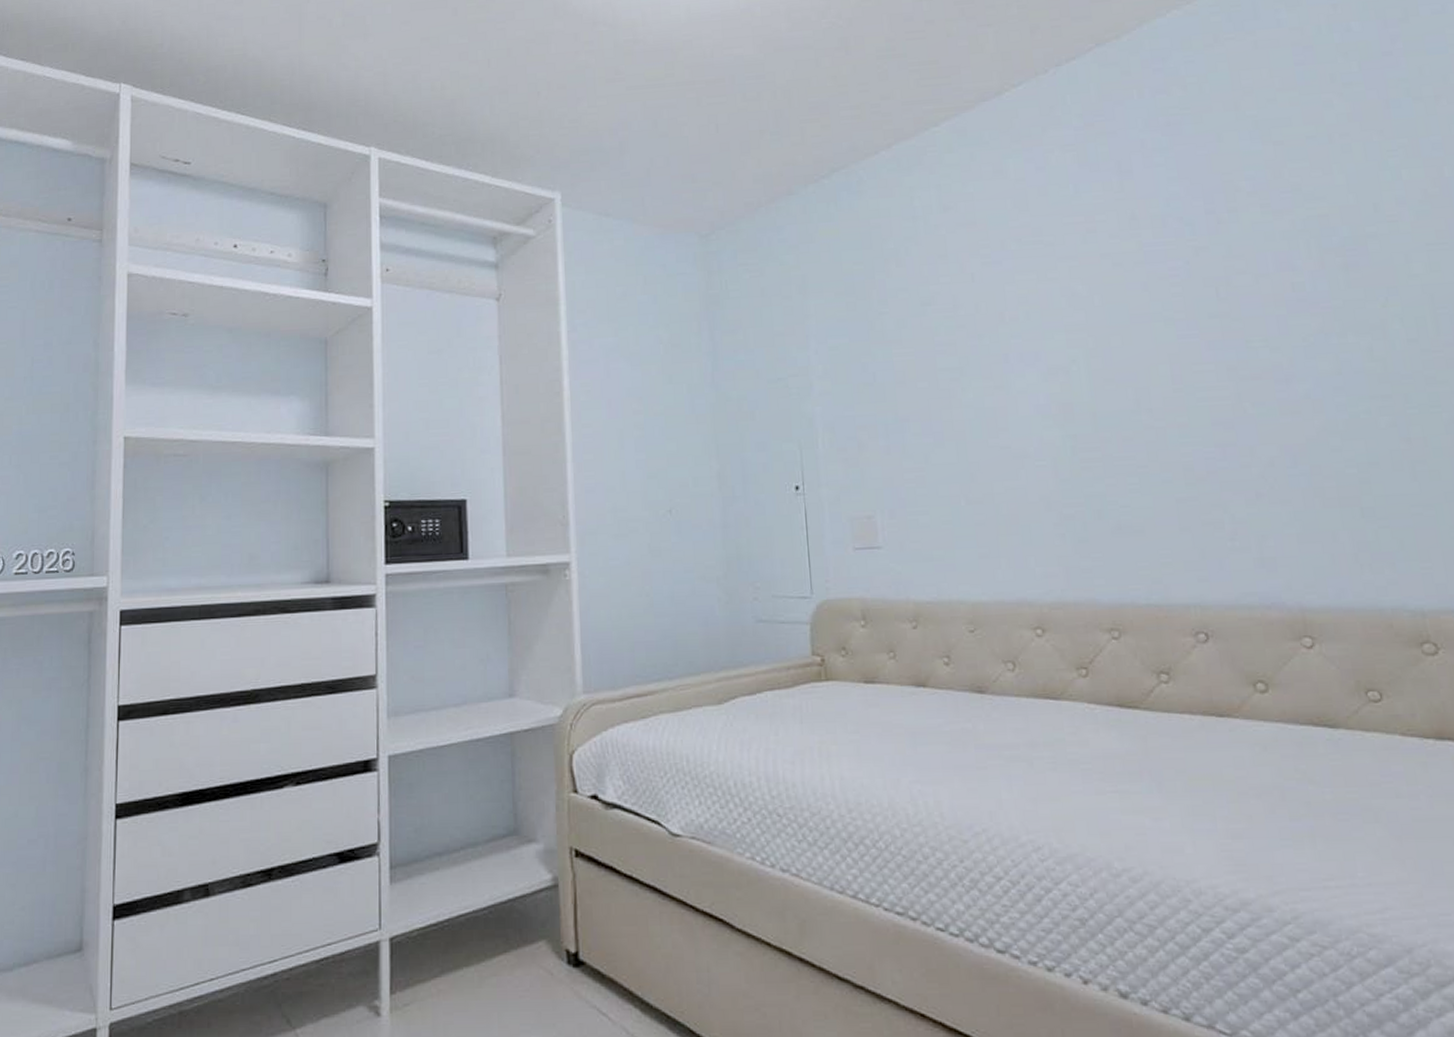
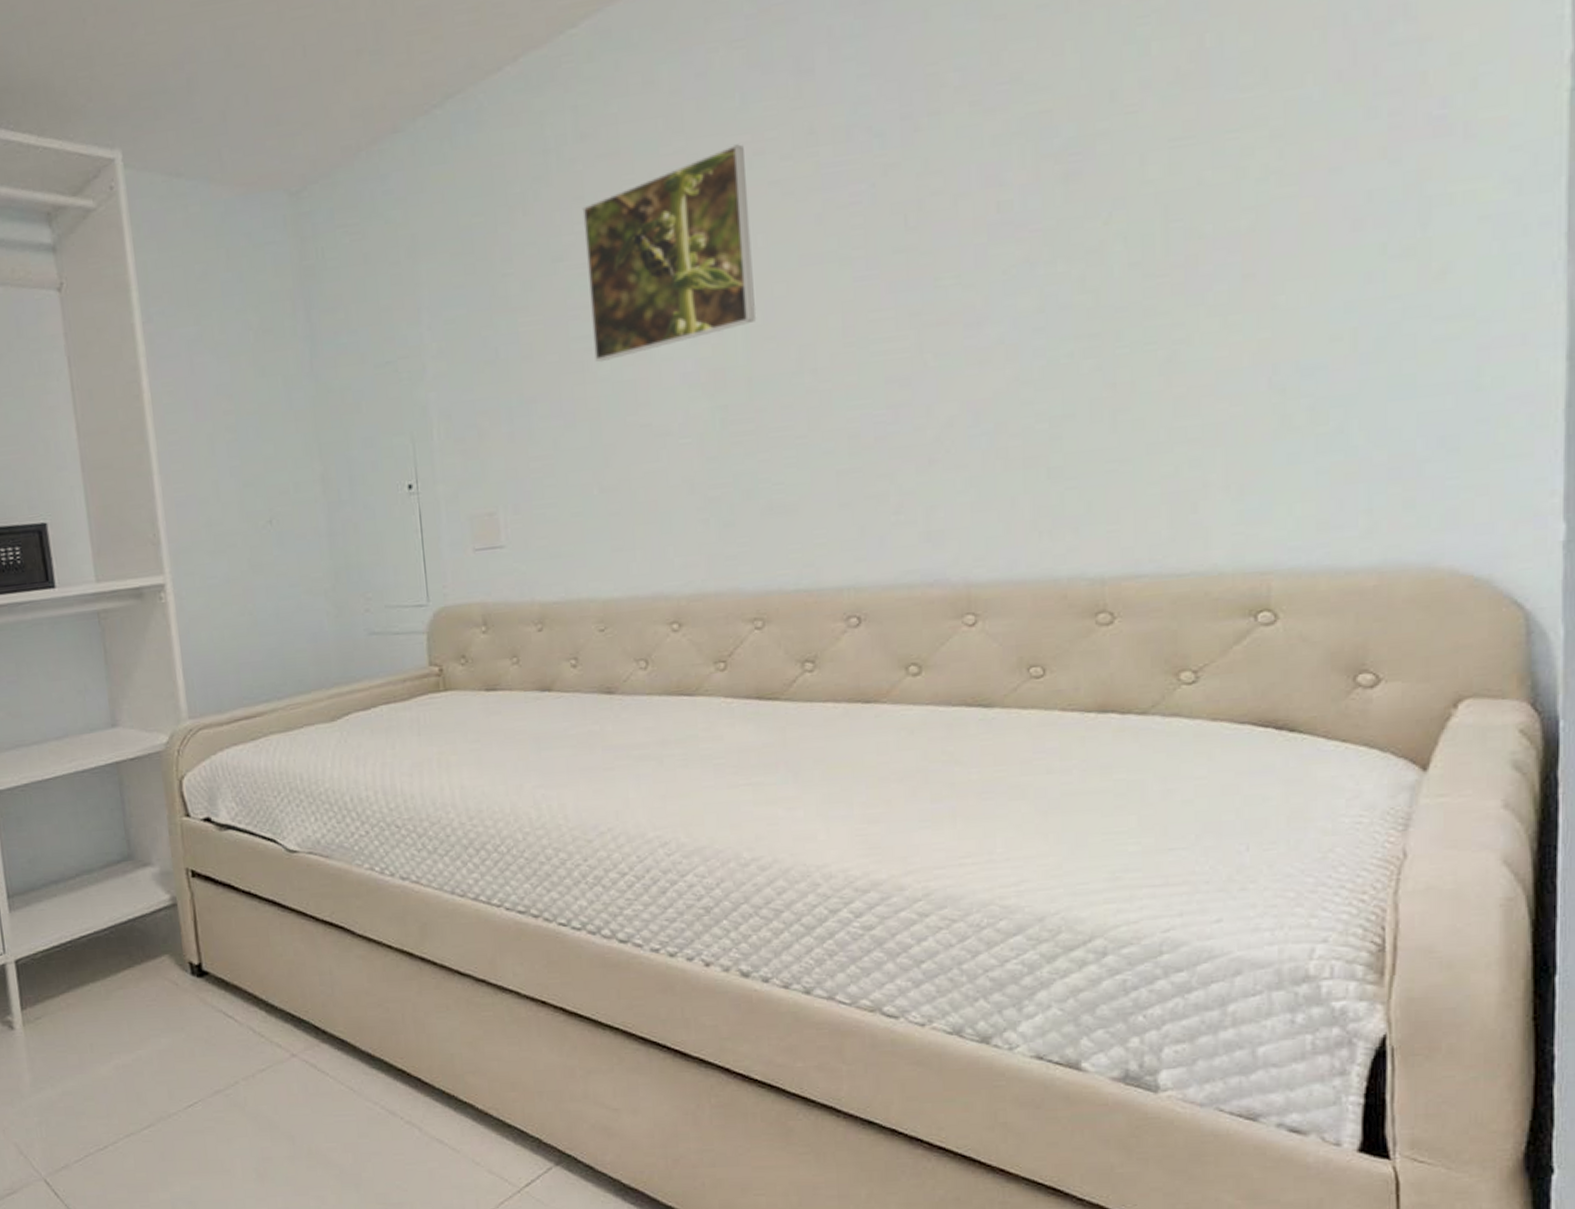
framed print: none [946,223,1097,390] -> present [582,144,756,362]

